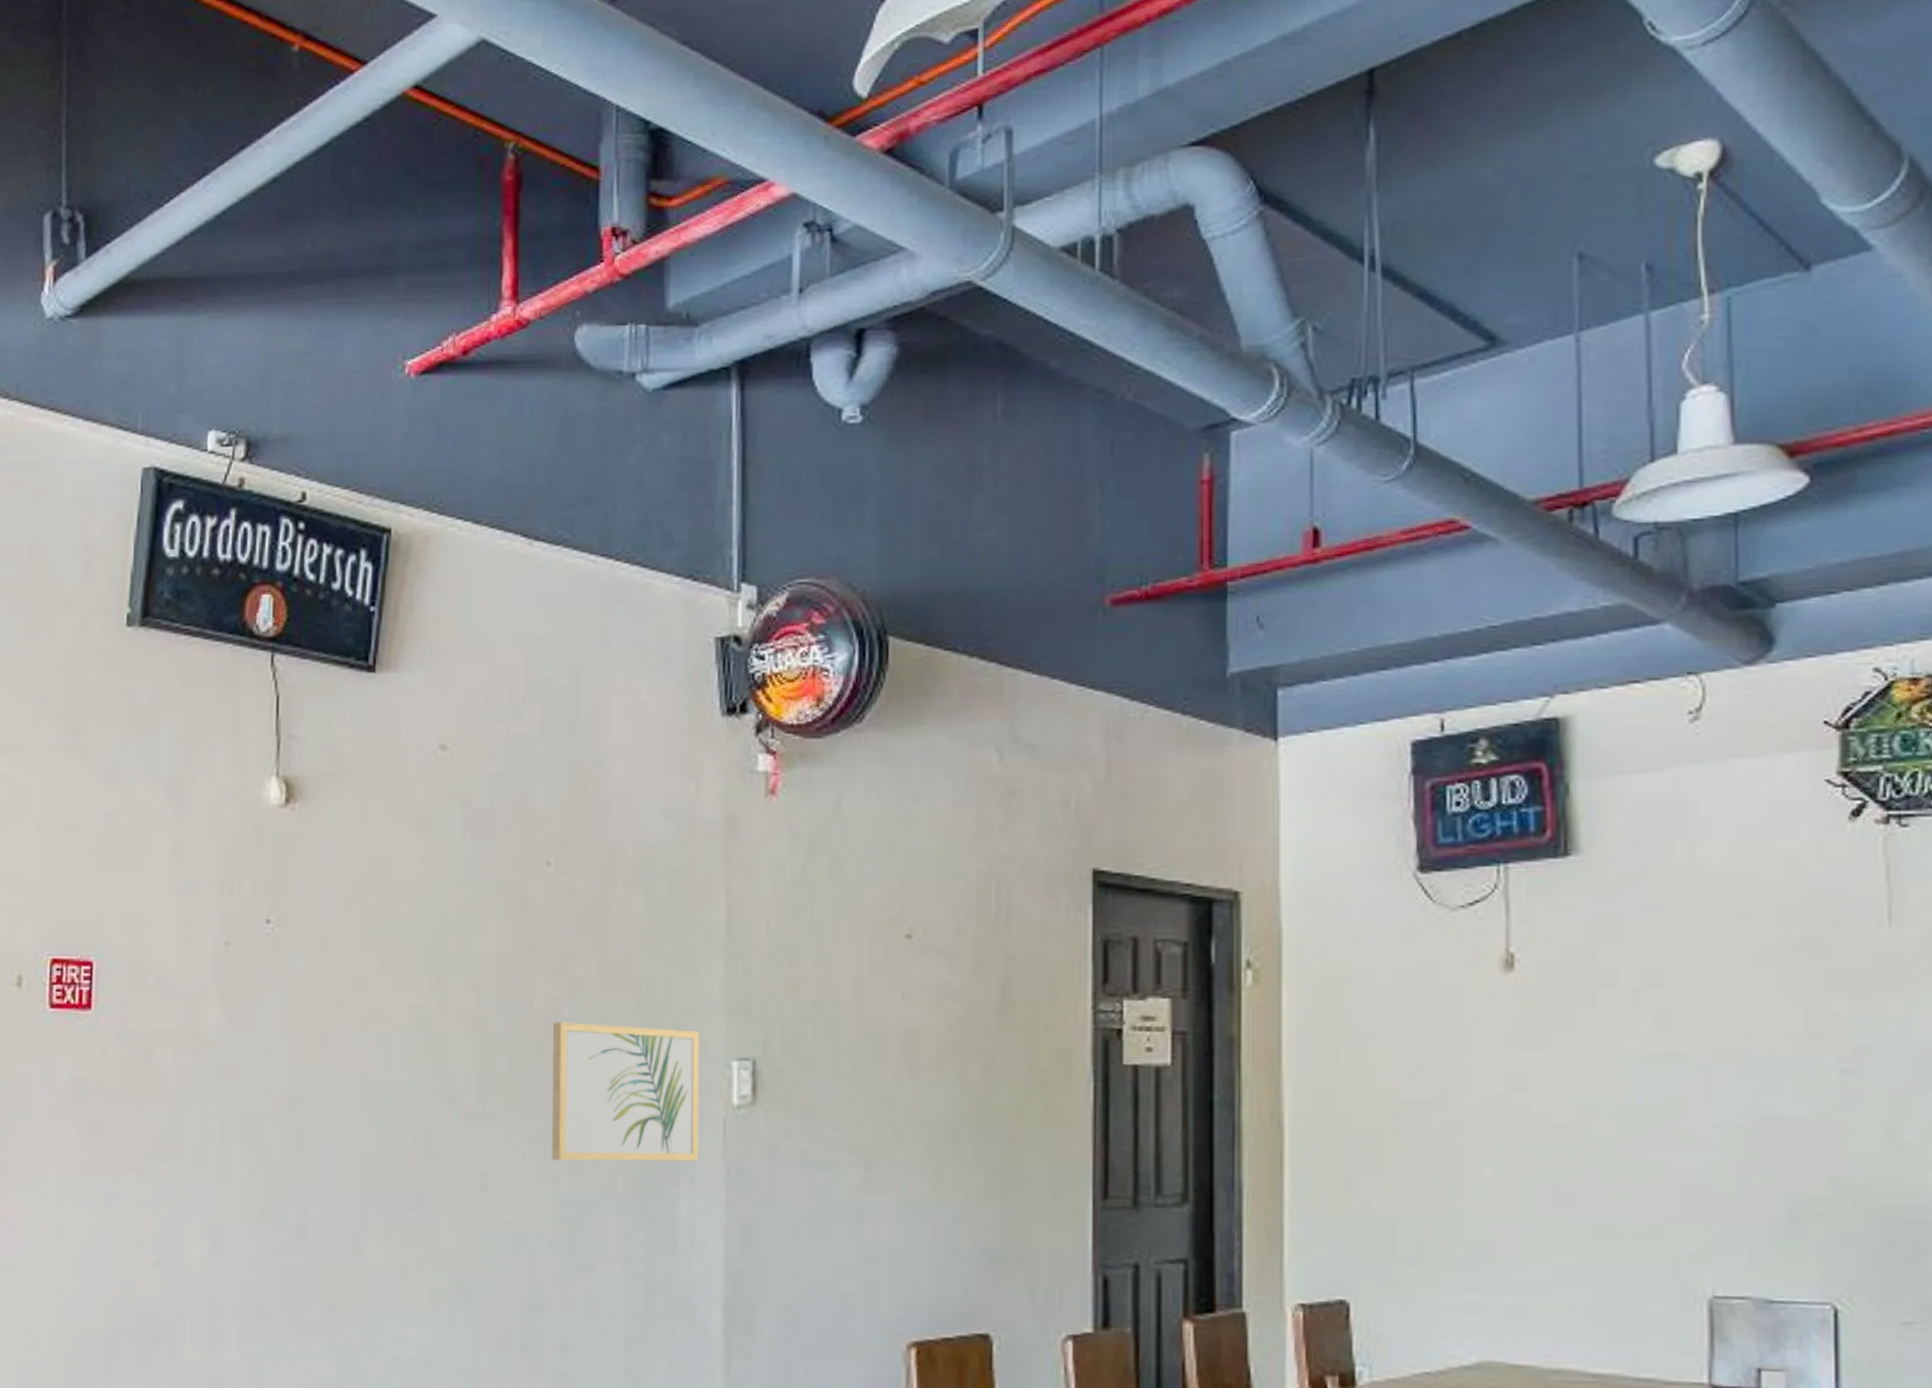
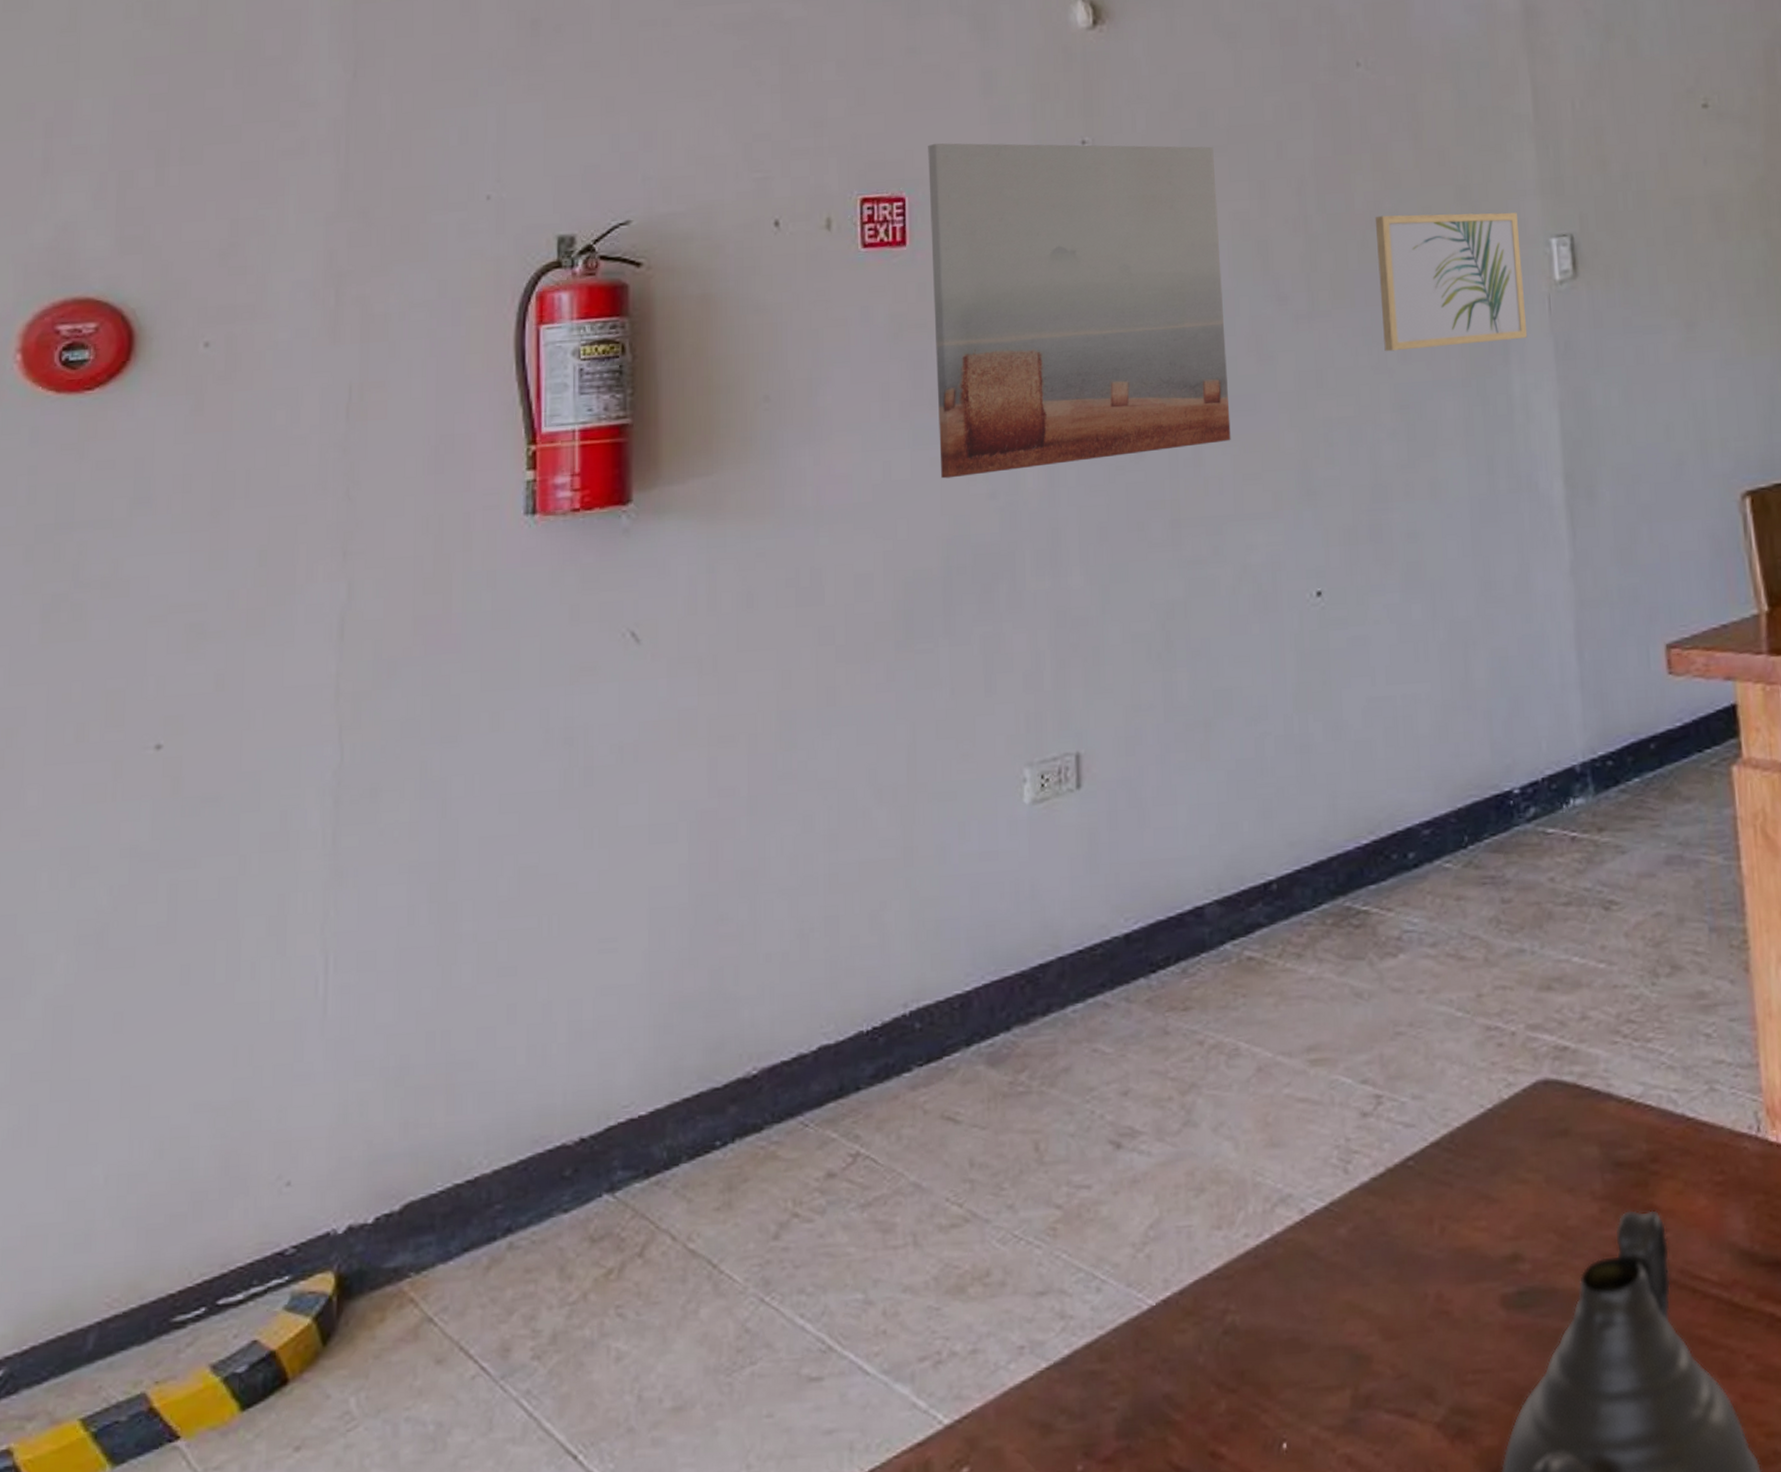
wall art: none [111,910,396,1241] -> present [928,143,1231,479]

